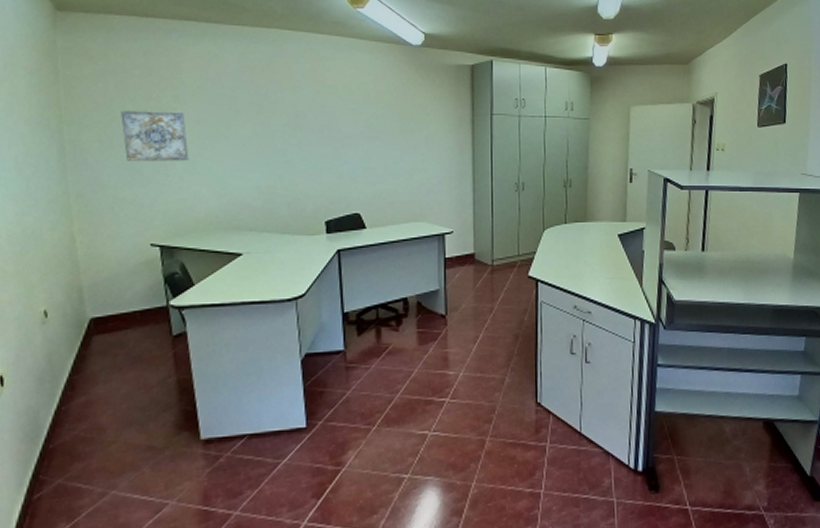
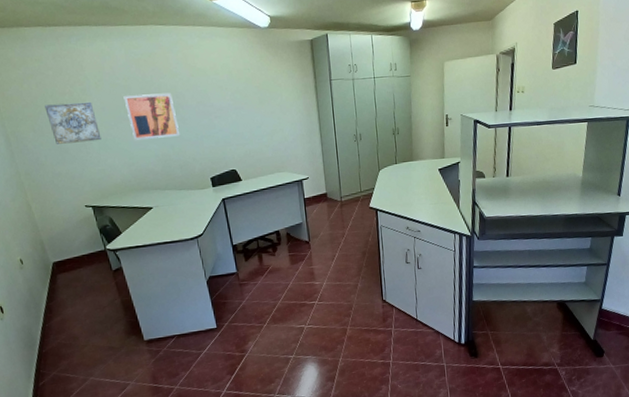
wall art: none [226,109,294,165] -> present [123,92,180,140]

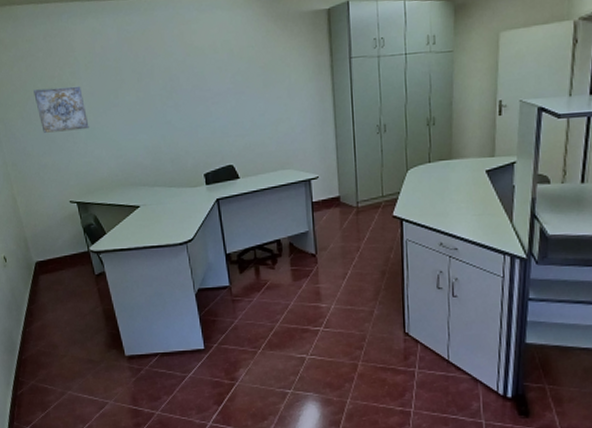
wall art: present [123,92,180,140] -> none [113,75,173,129]

